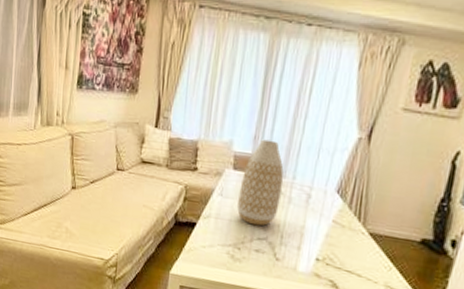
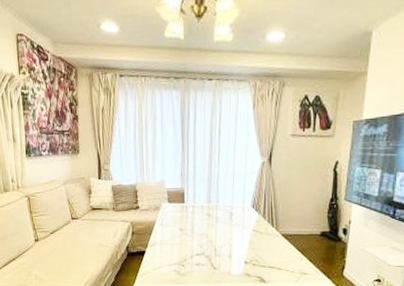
vase: present [237,139,284,226] -> none [176,175,210,245]

